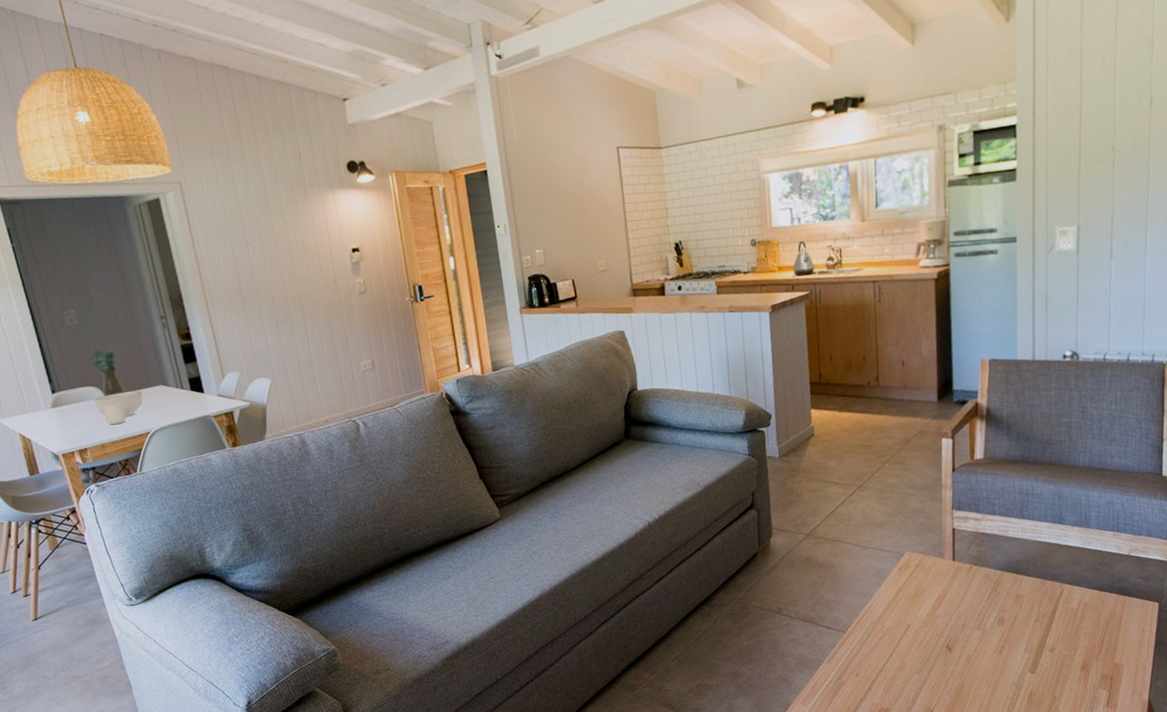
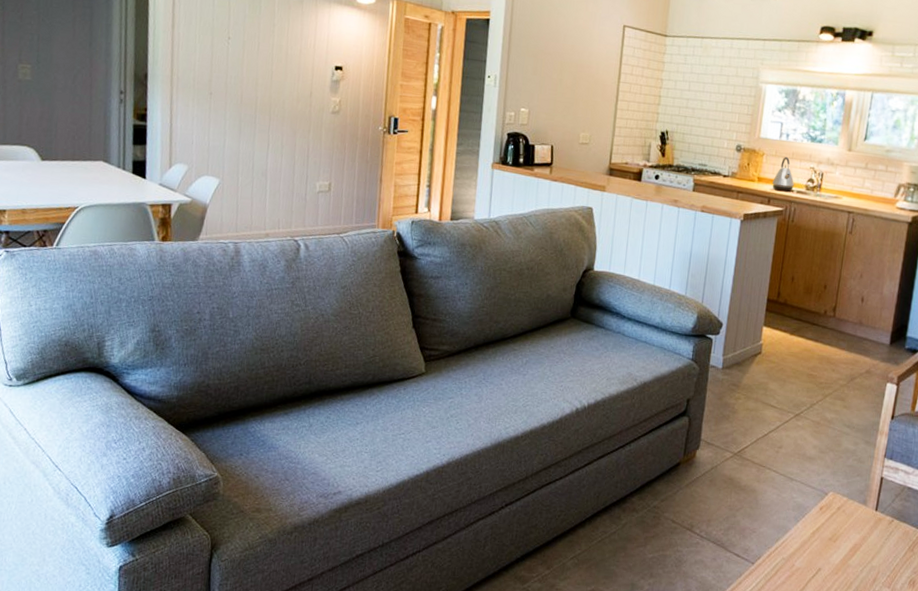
vase: present [91,348,125,396] -> none [34,110,63,161]
bowl: present [94,390,143,417] -> none [27,159,80,187]
cup: present [103,401,127,425] -> none [34,168,58,192]

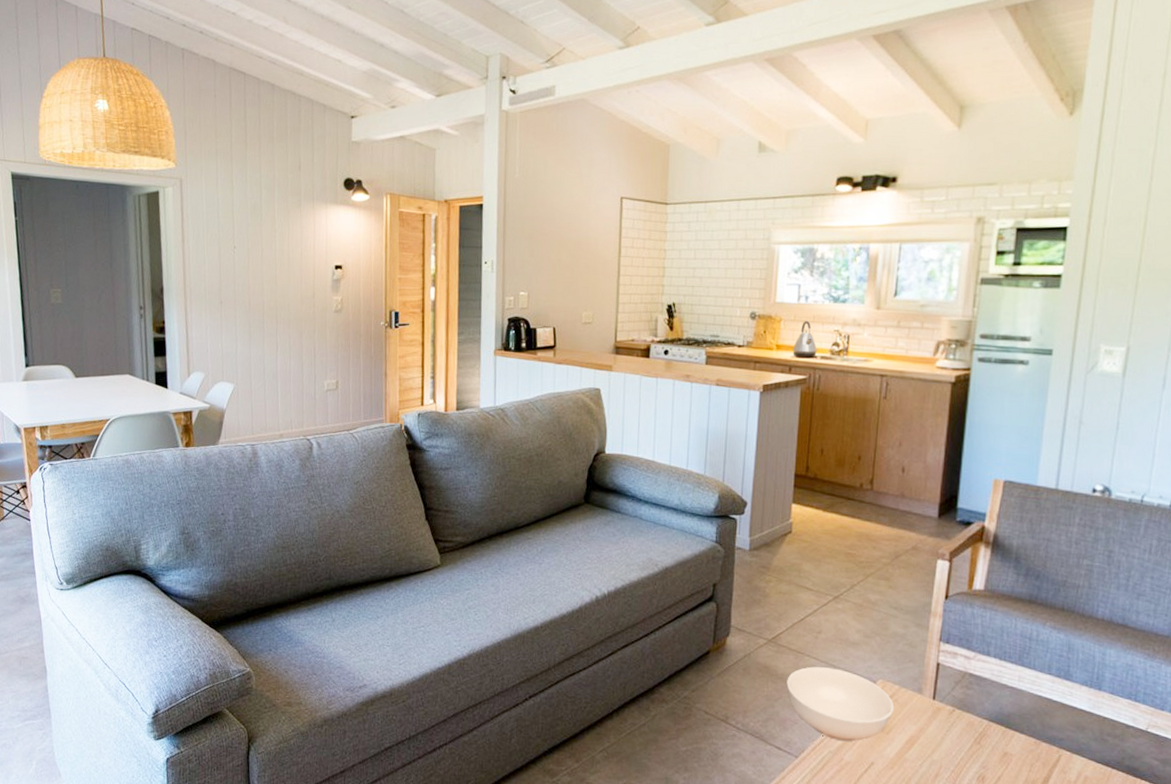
bowl: none [748,479,842,549] -> present [787,666,895,741]

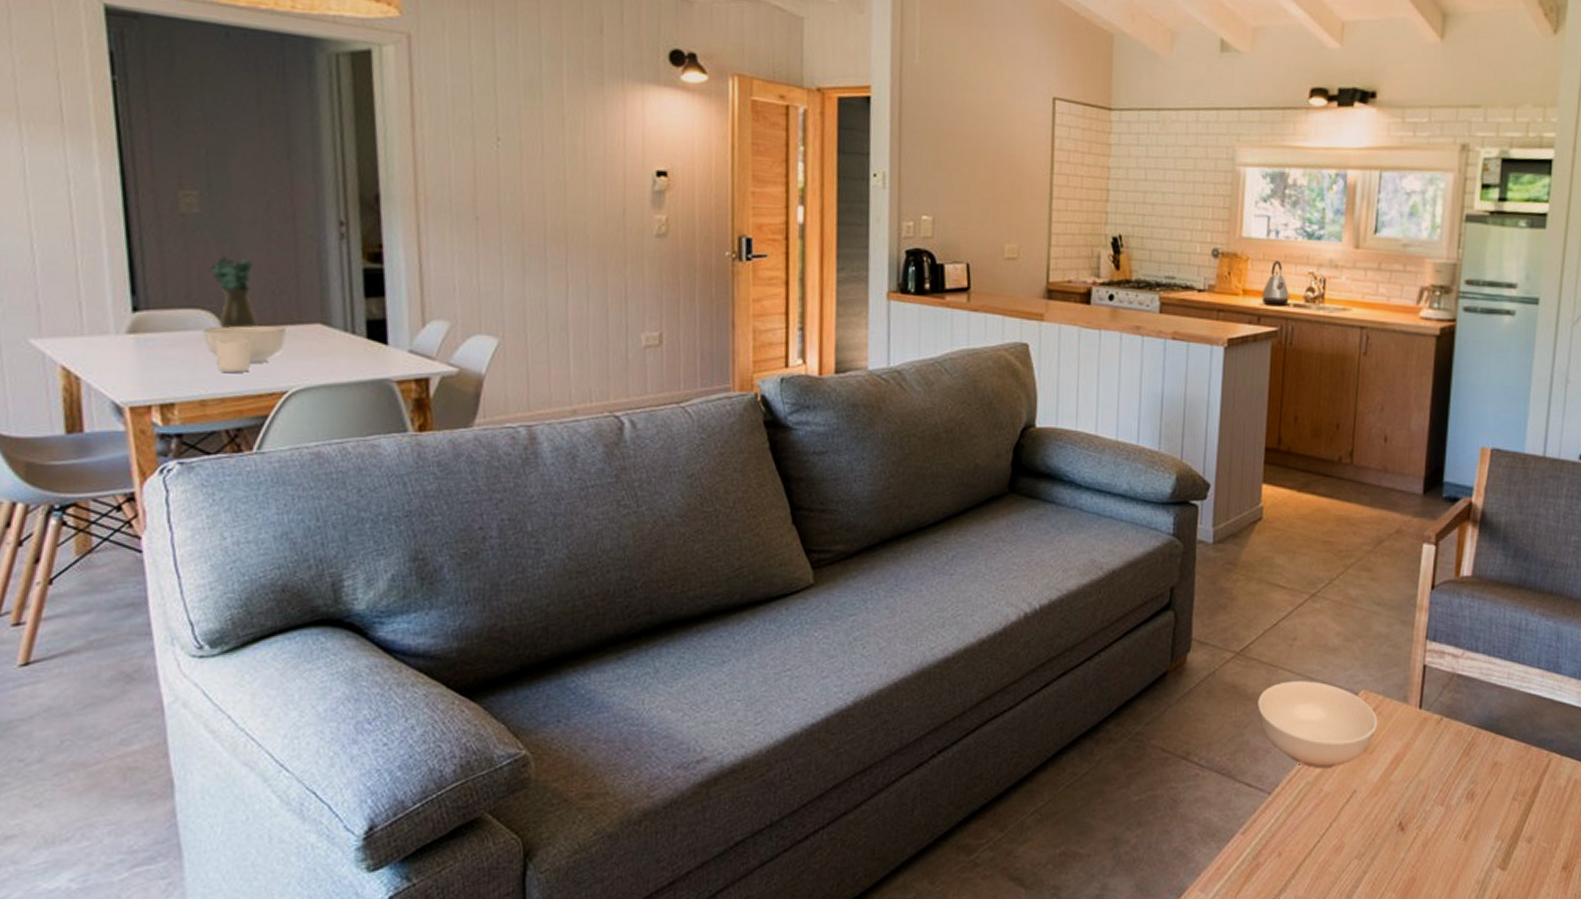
bowl: none [63,375,109,401] -> present [202,325,286,364]
vase: none [67,330,94,378] -> present [210,255,258,328]
cup: none [70,384,90,407] -> present [216,338,252,374]

